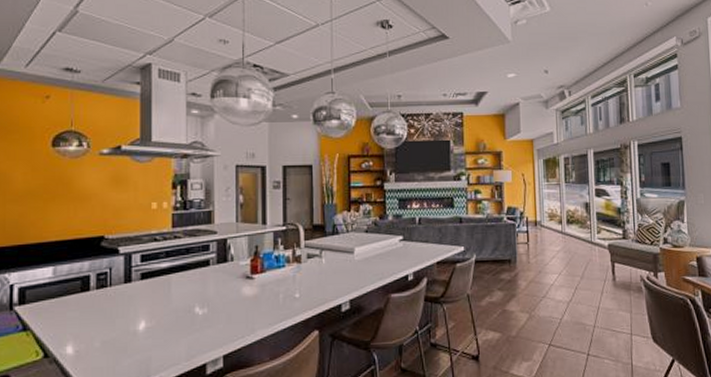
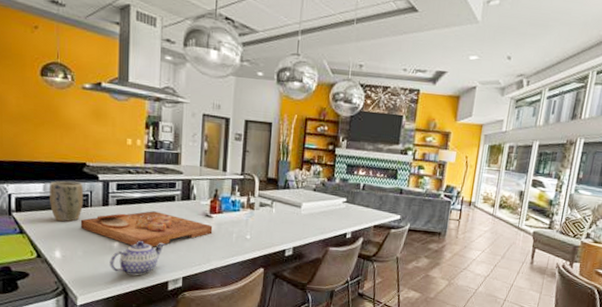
plant pot: none [61,259,102,310] -> present [50,181,84,222]
cutting board: none [97,281,256,326] -> present [80,211,213,247]
teapot: none [134,317,201,363] -> present [109,240,165,276]

